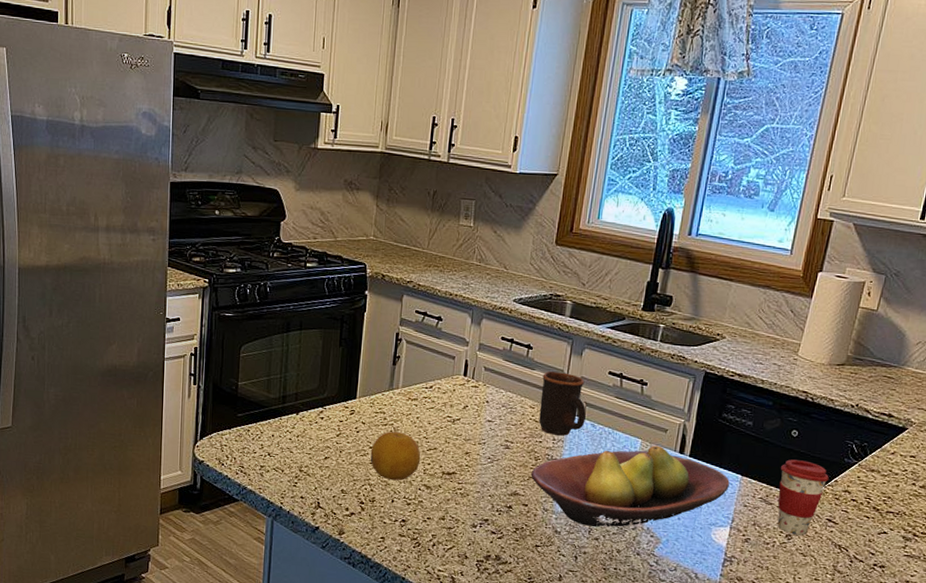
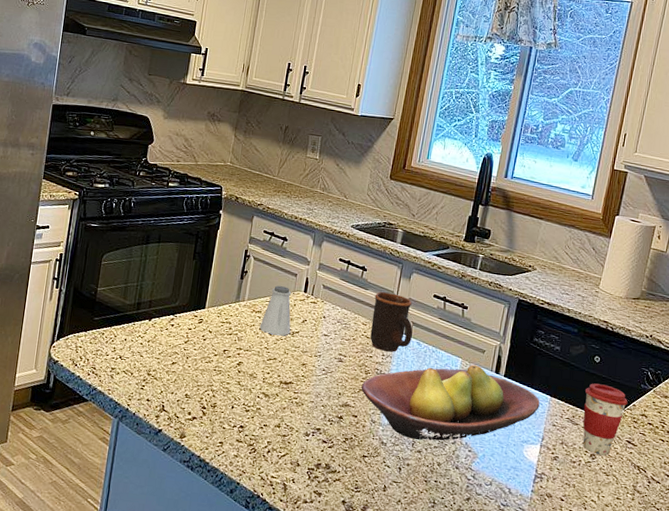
fruit: present [370,431,421,481] -> none [214,341,262,388]
saltshaker: none [416,370,451,424] -> present [259,285,291,336]

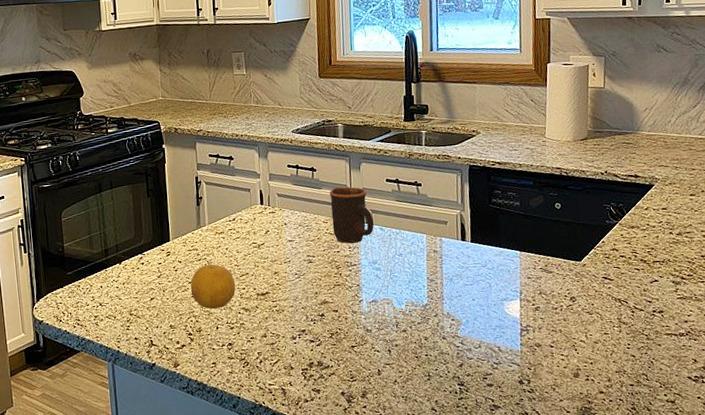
fruit: none [214,341,262,388] -> present [190,264,236,309]
saltshaker: present [259,285,291,336] -> none [225,203,256,252]
fruit bowl: present [361,364,540,441] -> none [335,237,511,321]
coffee cup: present [582,383,628,456] -> none [552,228,597,297]

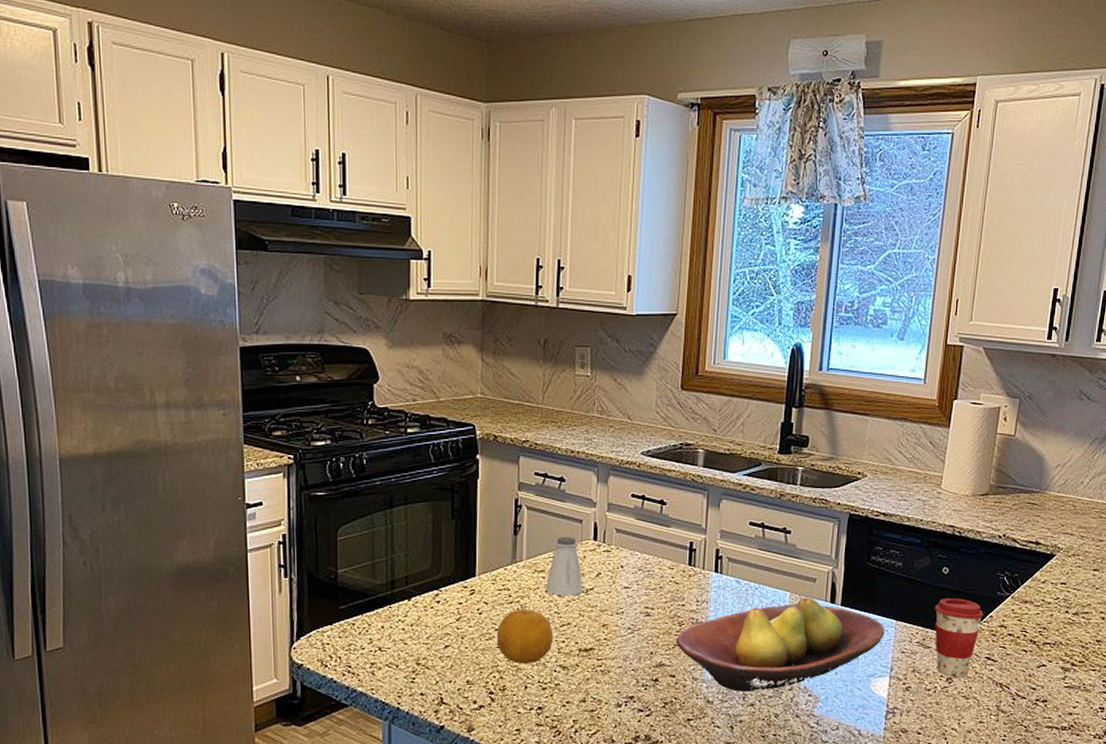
saltshaker: none [225,203,256,252] -> present [545,537,584,596]
mug: present [329,187,375,244] -> none [679,527,730,596]
fruit bowl: none [335,237,511,321] -> present [676,597,885,692]
coffee cup: none [552,228,597,297] -> present [934,598,984,678]

